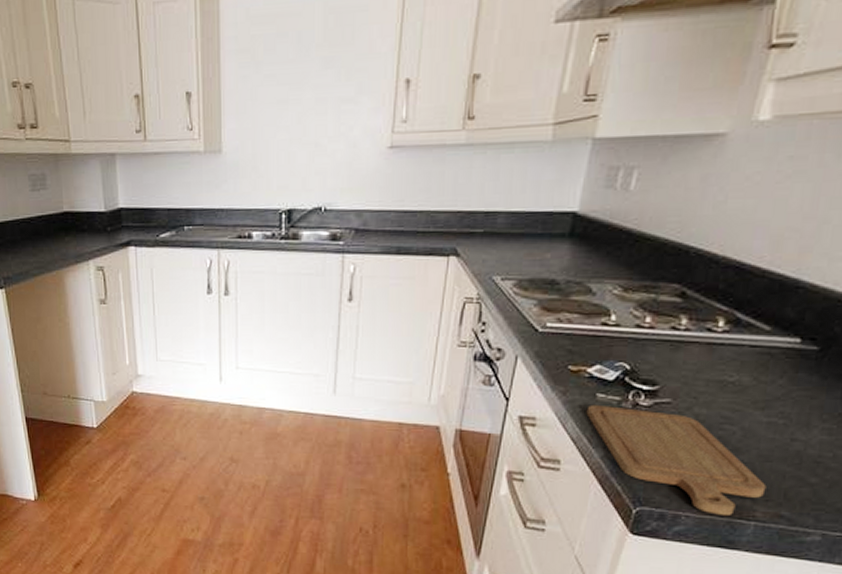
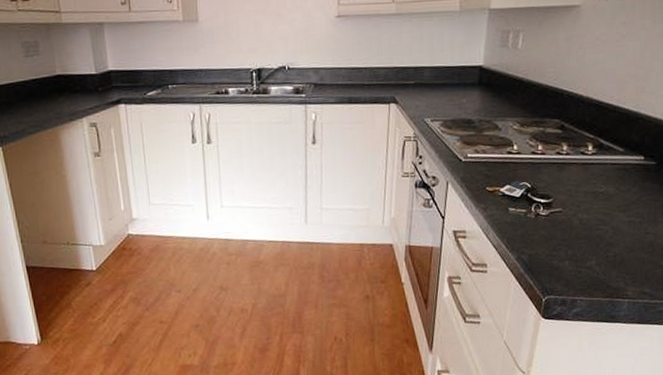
chopping board: present [586,404,766,515] -> none [502,216,633,297]

